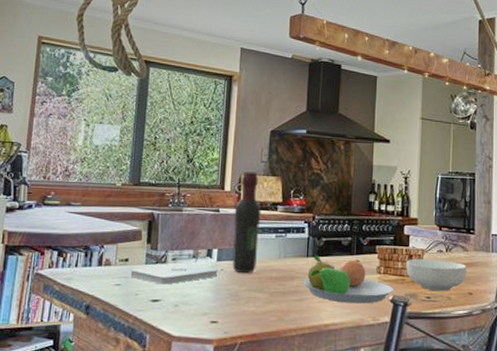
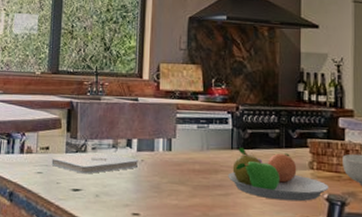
wine bottle: present [232,171,261,273] -> none [153,59,181,165]

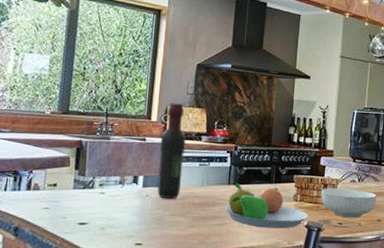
notepad: present [51,152,139,174] -> none [58,188,144,209]
wine bottle: none [153,59,181,165] -> present [157,103,186,199]

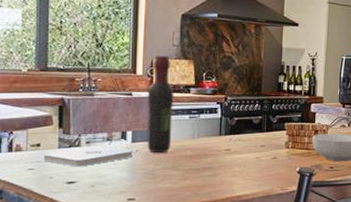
notepad: none [58,188,144,209] -> present [43,145,134,167]
fruit bowl: present [223,183,309,229] -> none [216,134,301,176]

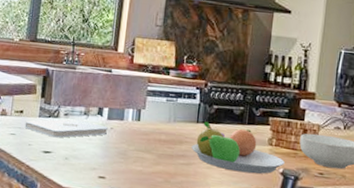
wine bottle: present [147,55,174,152] -> none [122,34,154,134]
fruit bowl: none [216,134,301,176] -> present [190,122,285,174]

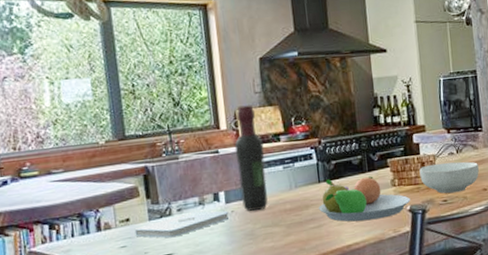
wine bottle: none [122,34,154,134] -> present [234,105,268,211]

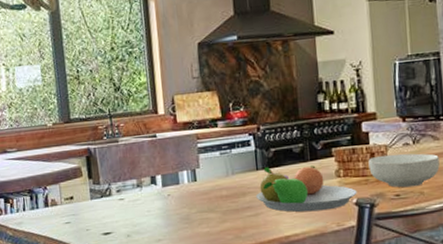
notepad: present [134,210,230,238] -> none [77,192,166,217]
wine bottle: present [234,105,268,211] -> none [172,90,204,196]

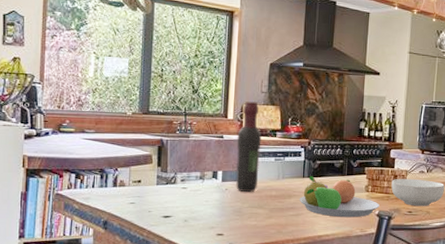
wine bottle: none [172,90,204,196] -> present [236,101,262,192]

